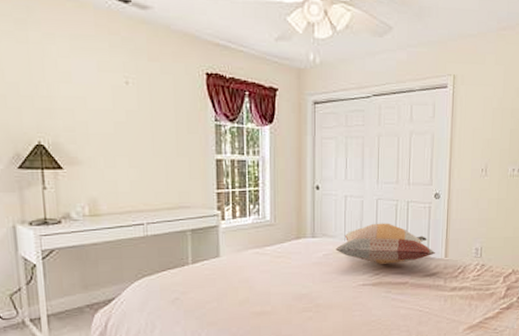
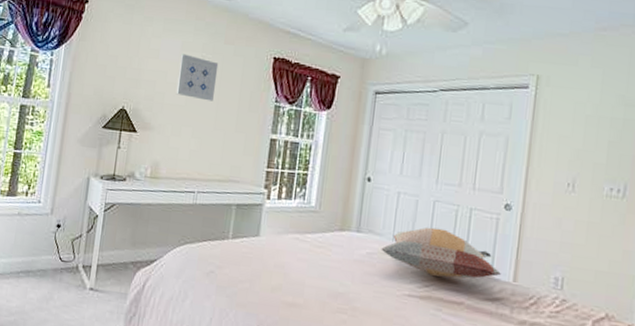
wall art: none [99,75,147,126] -> present [176,54,219,101]

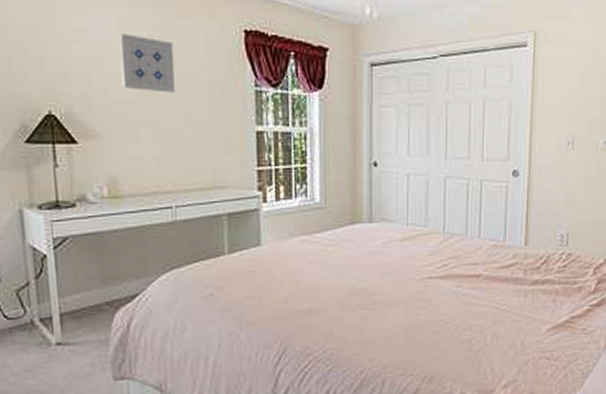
decorative pillow: present [381,227,501,279] -> none [396,205,513,255]

